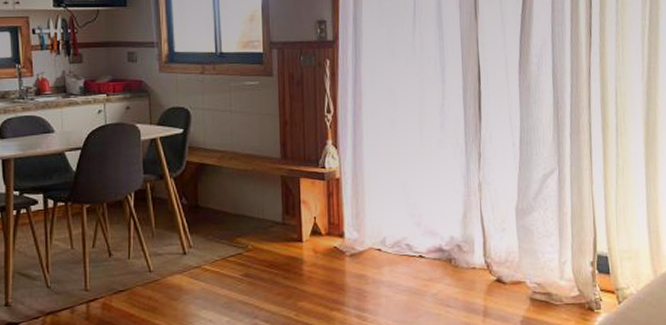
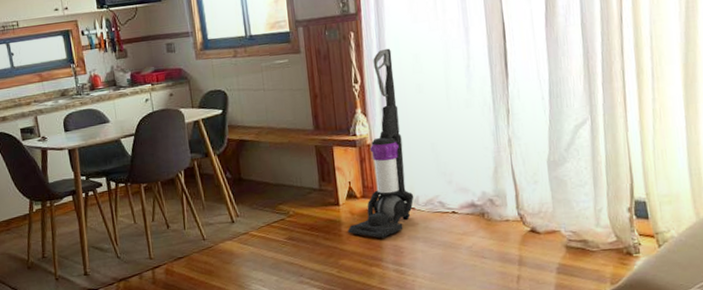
vacuum cleaner: none [309,80,381,280] -> present [348,48,414,238]

